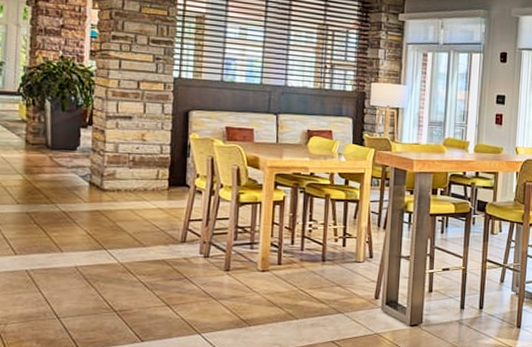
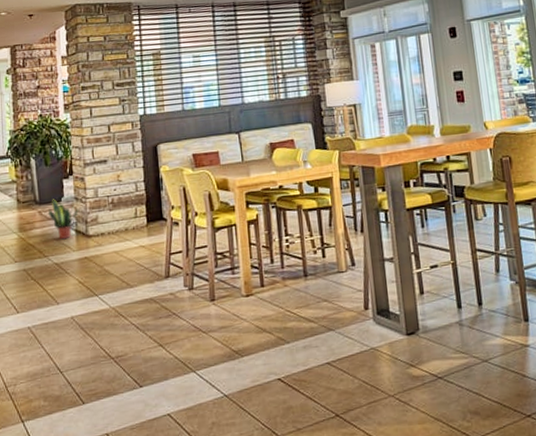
potted plant: none [61,146,95,190] -> present [49,199,79,240]

